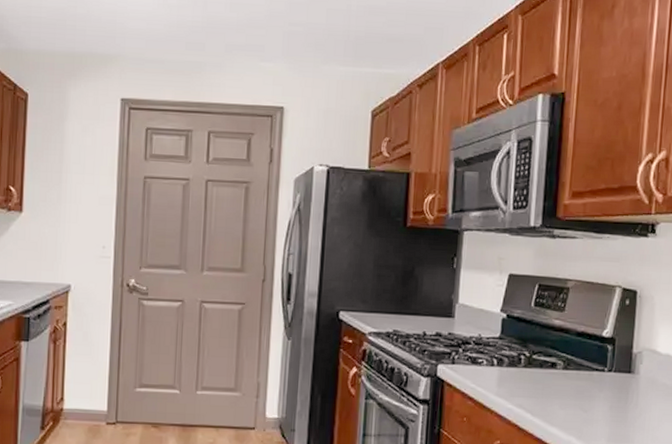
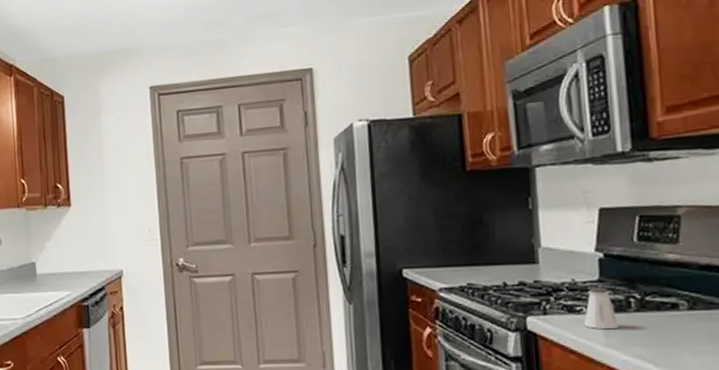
saltshaker: none [482,344,510,381] -> present [583,288,619,330]

